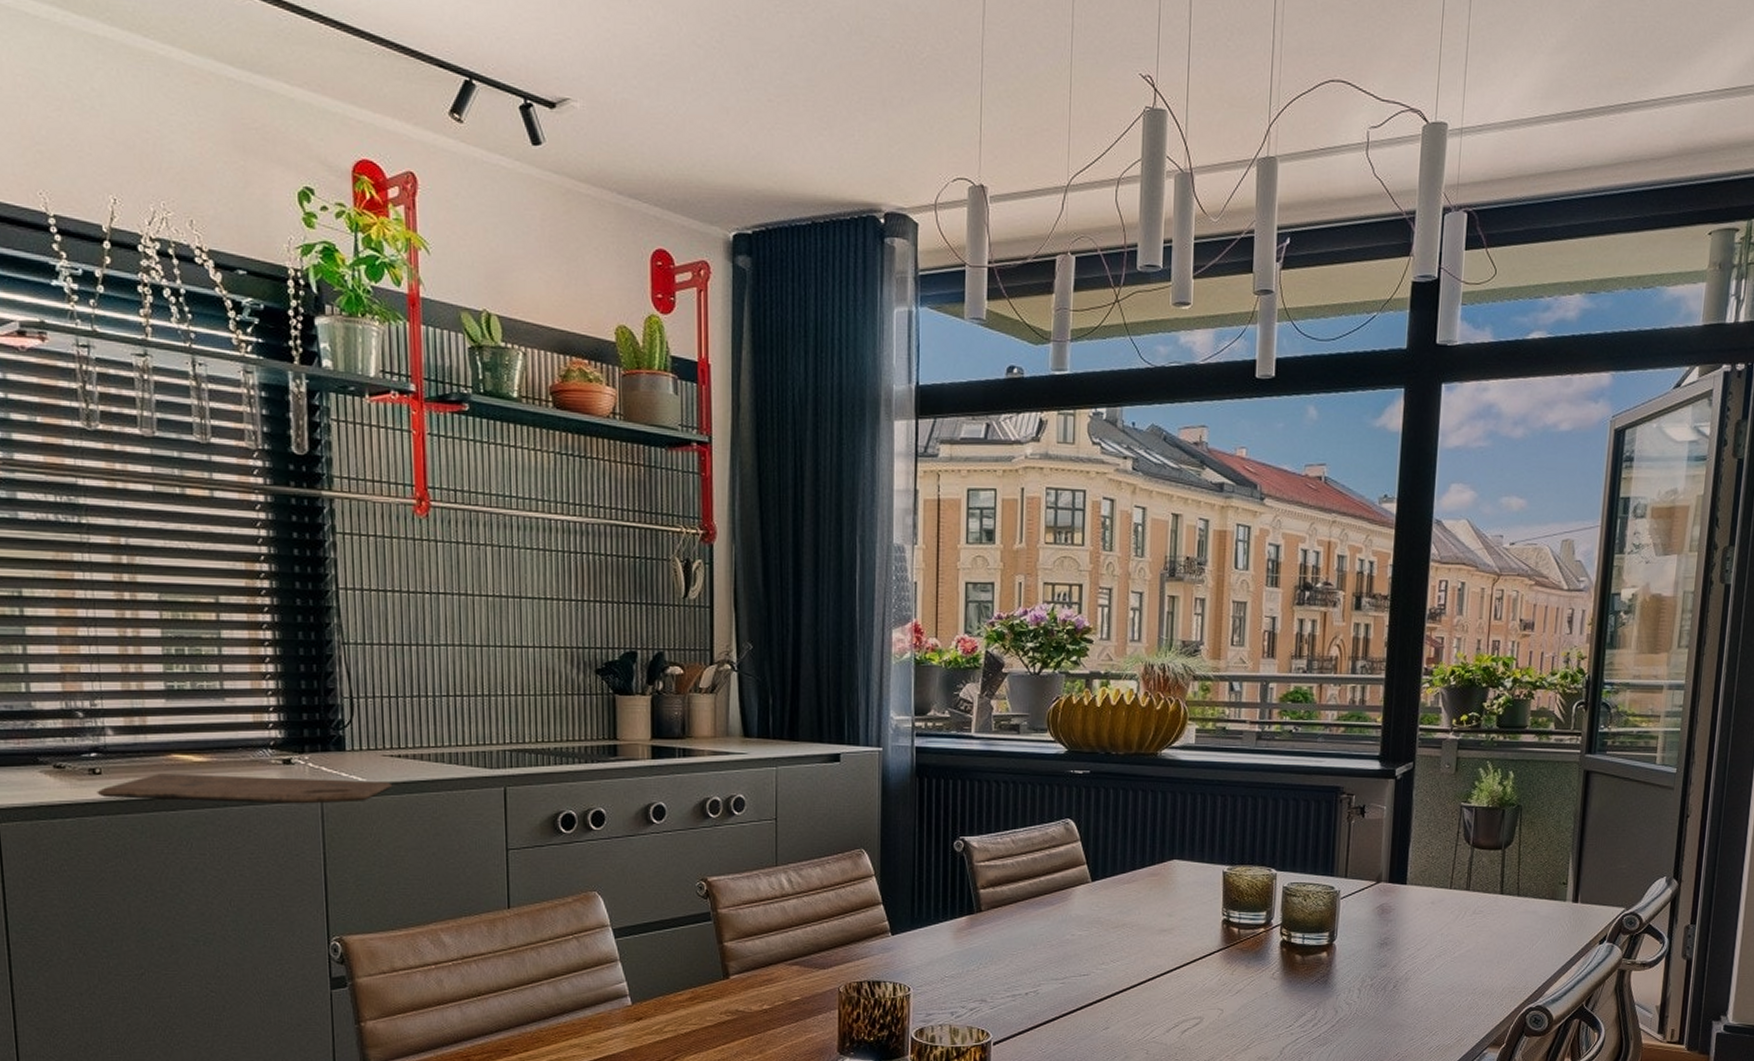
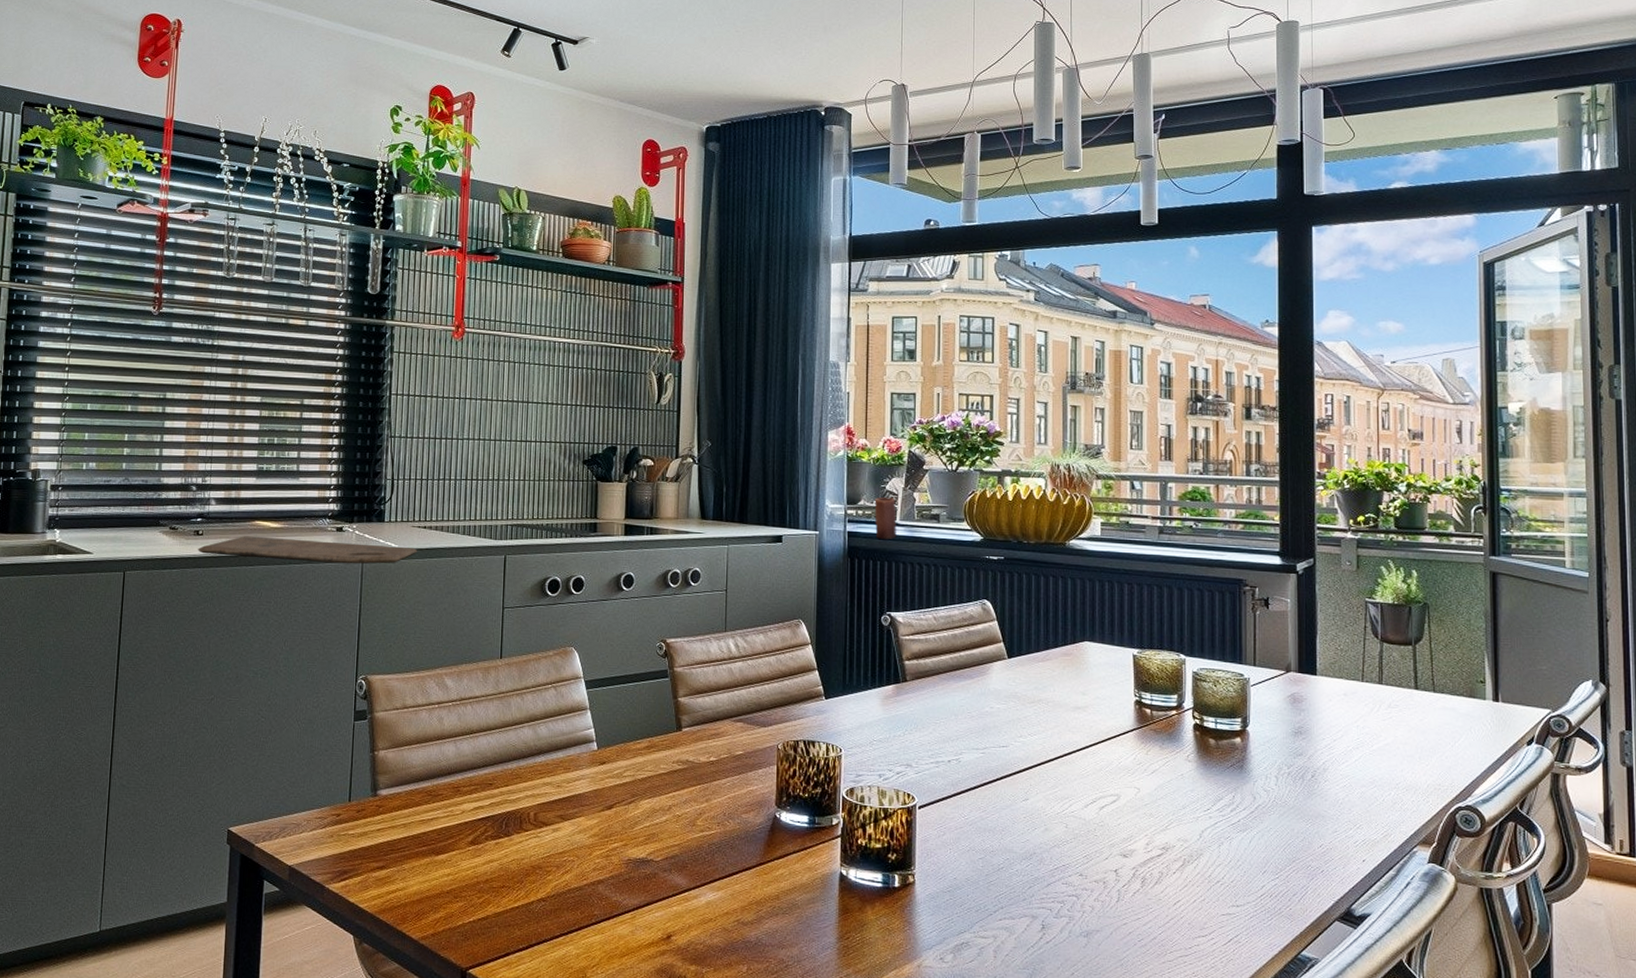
candle: none [946,705,971,754] -> present [874,496,897,539]

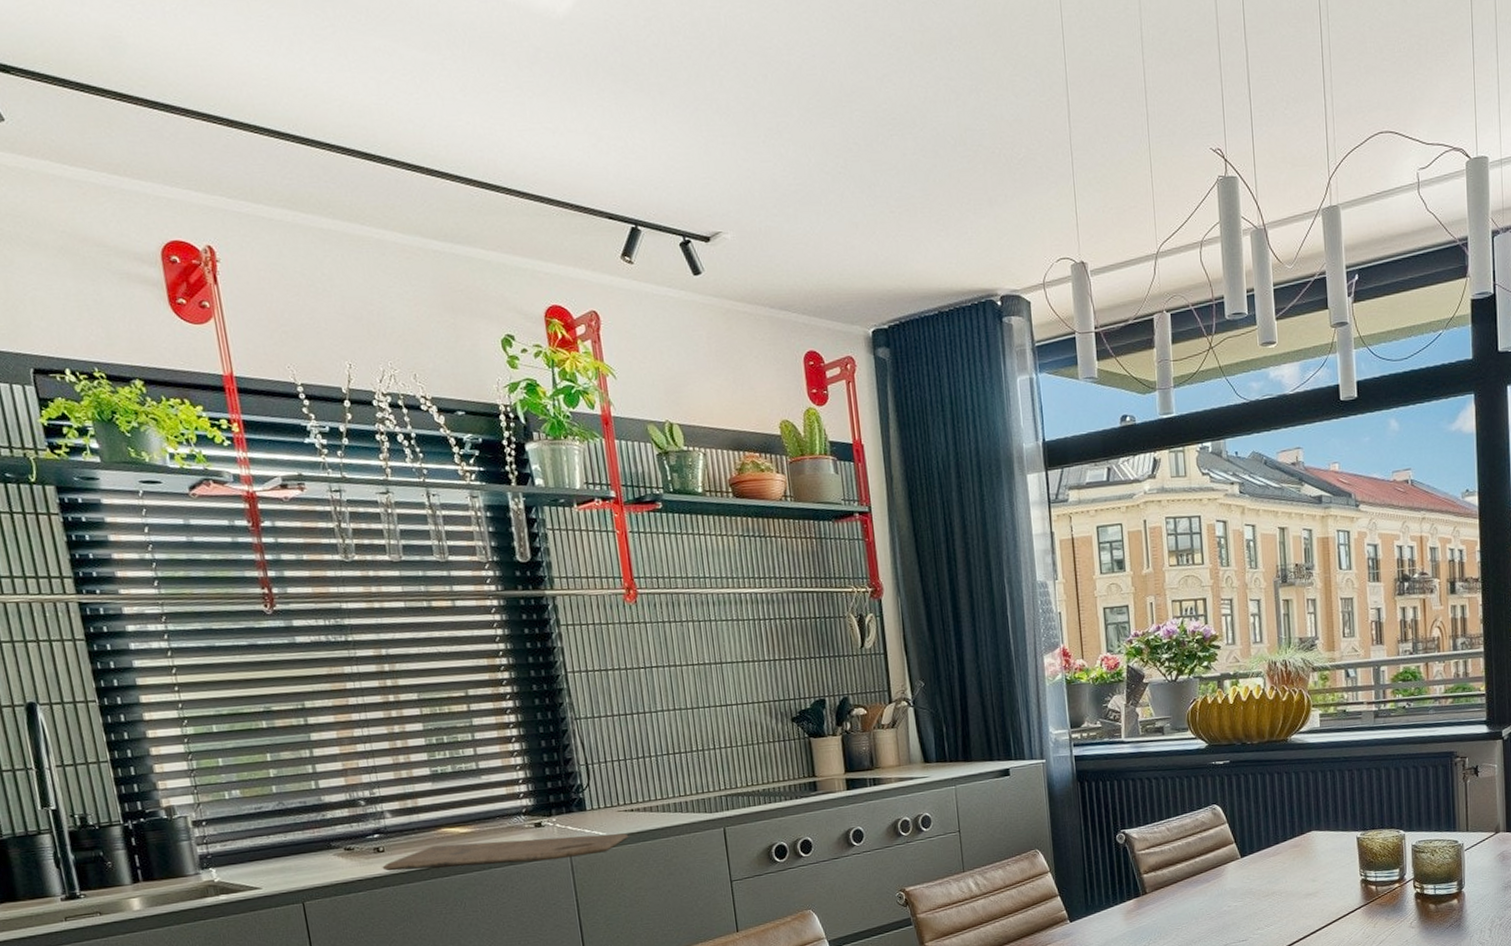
candle: present [874,496,897,539] -> none [1098,715,1123,759]

